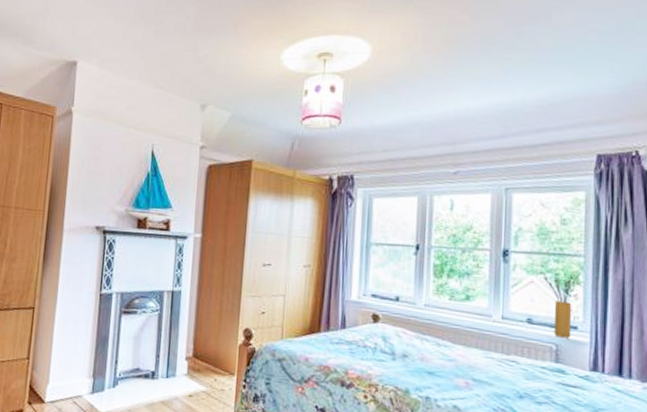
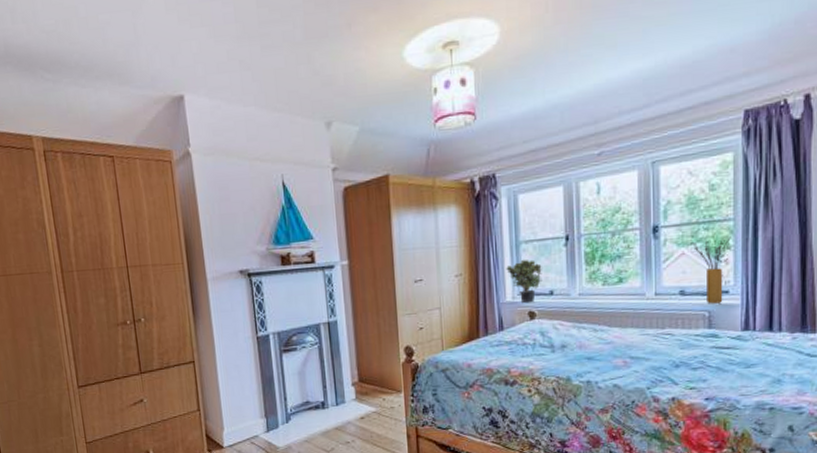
potted plant: none [354,260,390,305] -> present [506,259,542,302]

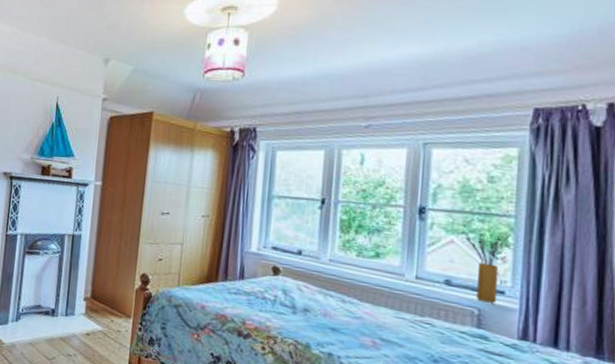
potted plant: present [506,259,542,302] -> none [255,213,293,258]

